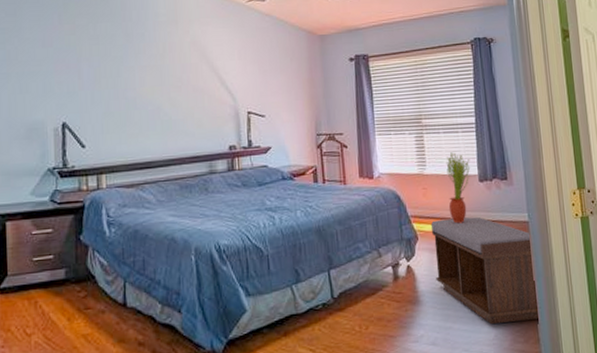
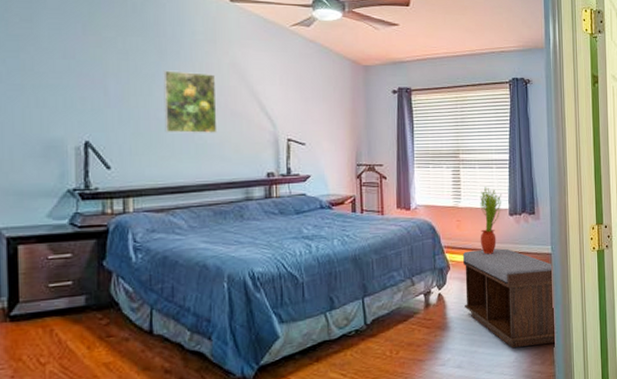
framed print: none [130,52,181,112] -> present [163,70,218,133]

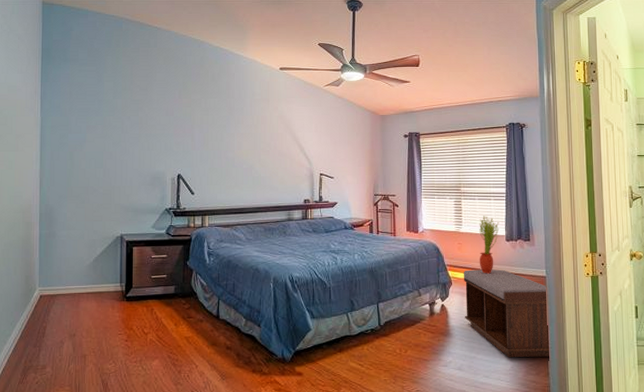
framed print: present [163,70,218,133] -> none [231,122,269,169]

